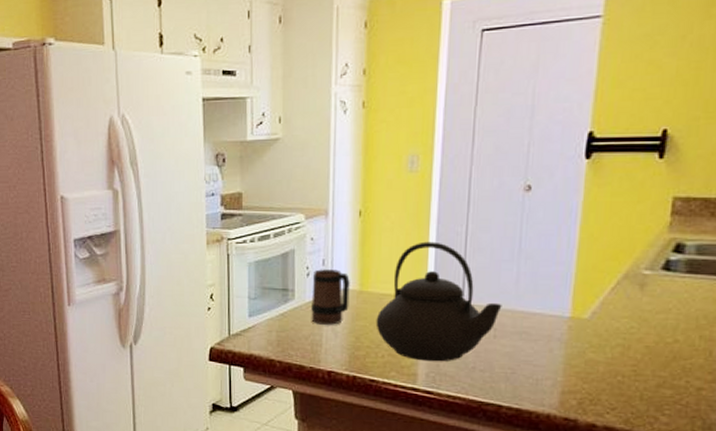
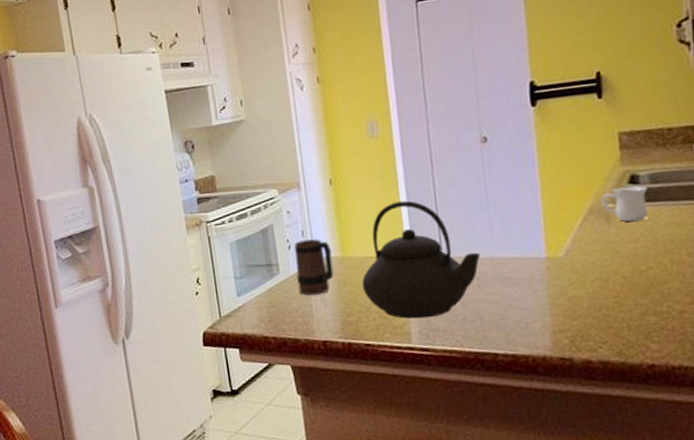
mug: none [640,254,691,292] -> present [601,186,649,222]

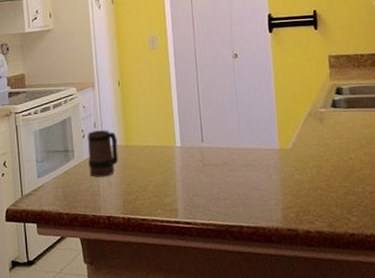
teapot: present [362,200,481,319] -> none [140,101,232,198]
mug: present [601,186,649,222] -> none [317,96,349,123]

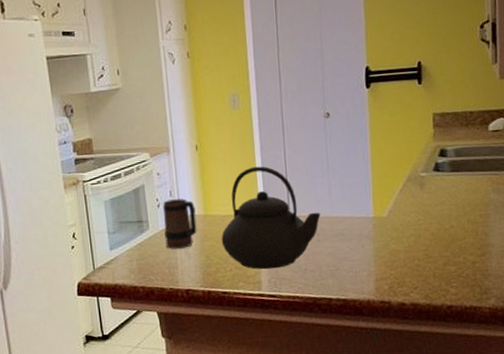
teapot: none [140,101,232,198] -> present [221,166,321,270]

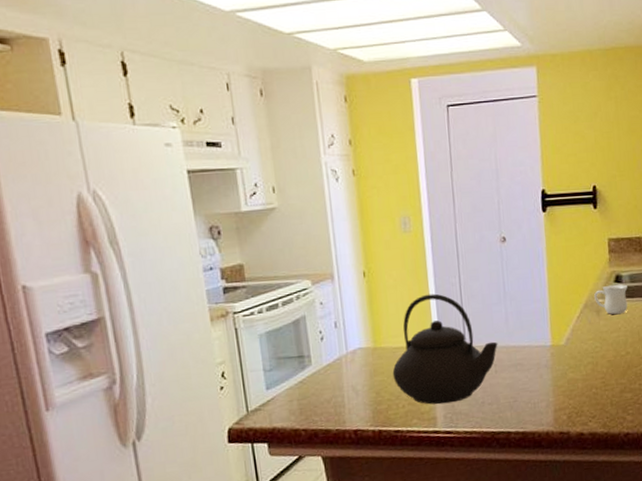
mug: present [163,198,197,249] -> none [327,330,366,386]
mug: none [418,158,453,189] -> present [594,284,628,315]

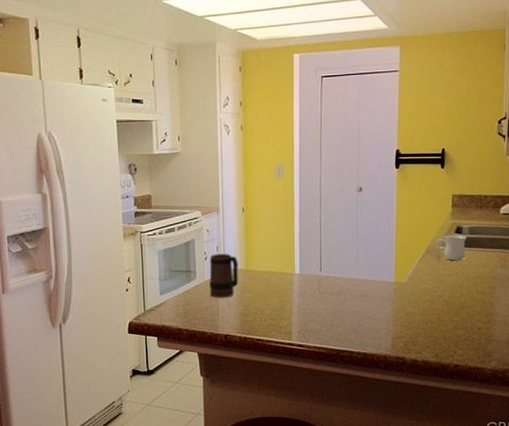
mug: none [327,330,366,386] -> present [209,254,238,298]
teapot: present [392,293,498,405] -> none [259,230,348,322]

